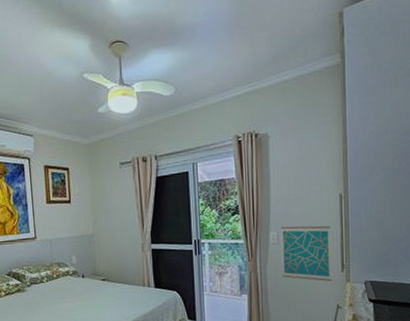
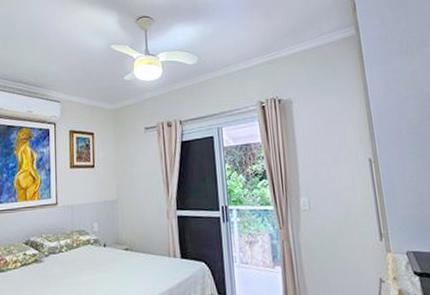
wall art: present [280,225,332,282] -> none [310,191,371,252]

